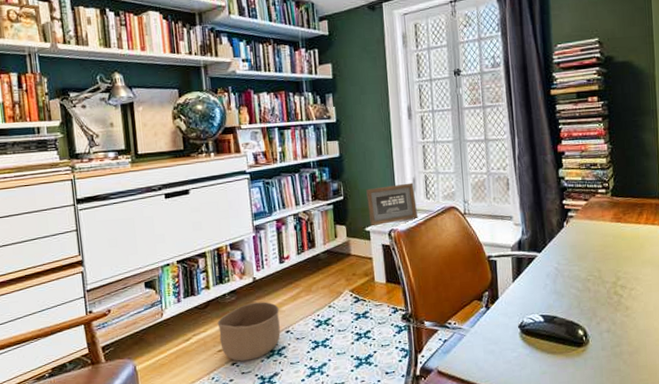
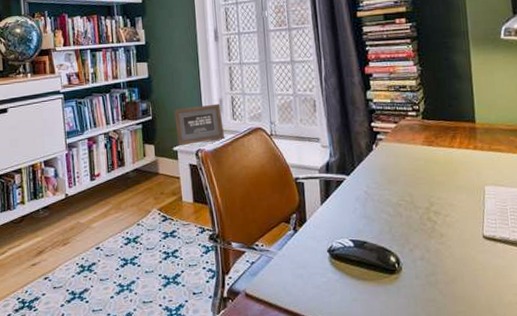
basket: present [217,301,281,361] -> none [31,218,91,276]

